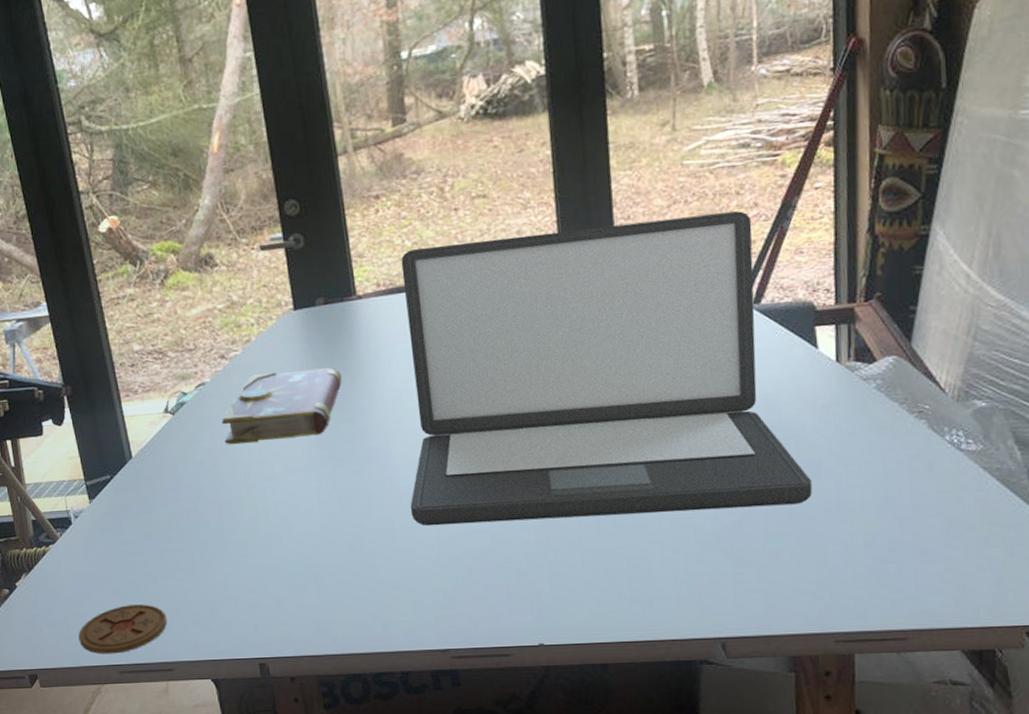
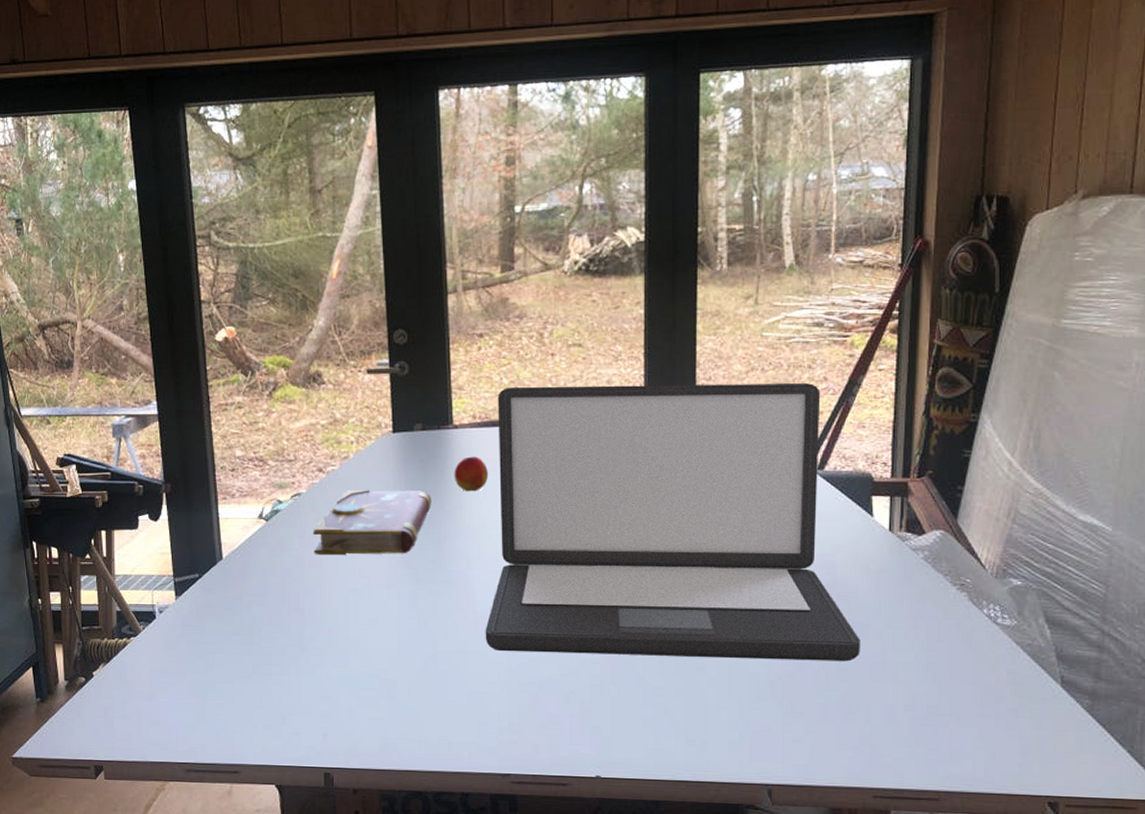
coaster: present [78,604,168,654] -> none [149,704,239,752]
peach: none [362,326,399,364] -> present [454,456,488,492]

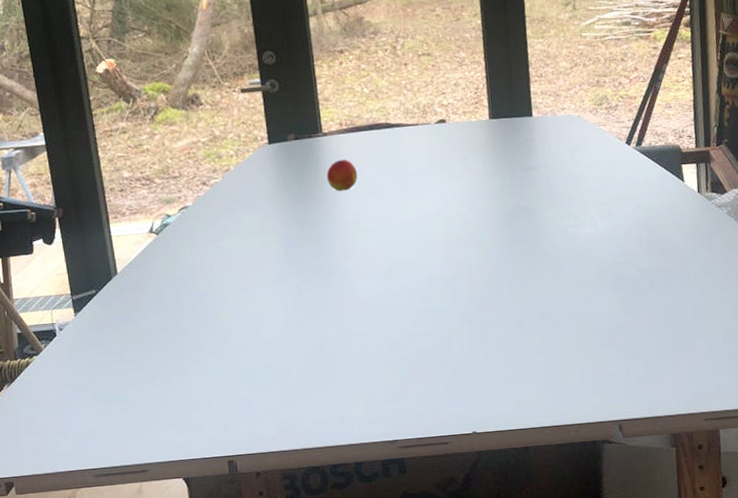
book: present [313,490,431,556] -> none [201,194,309,262]
laptop: present [485,383,860,662] -> none [360,74,684,331]

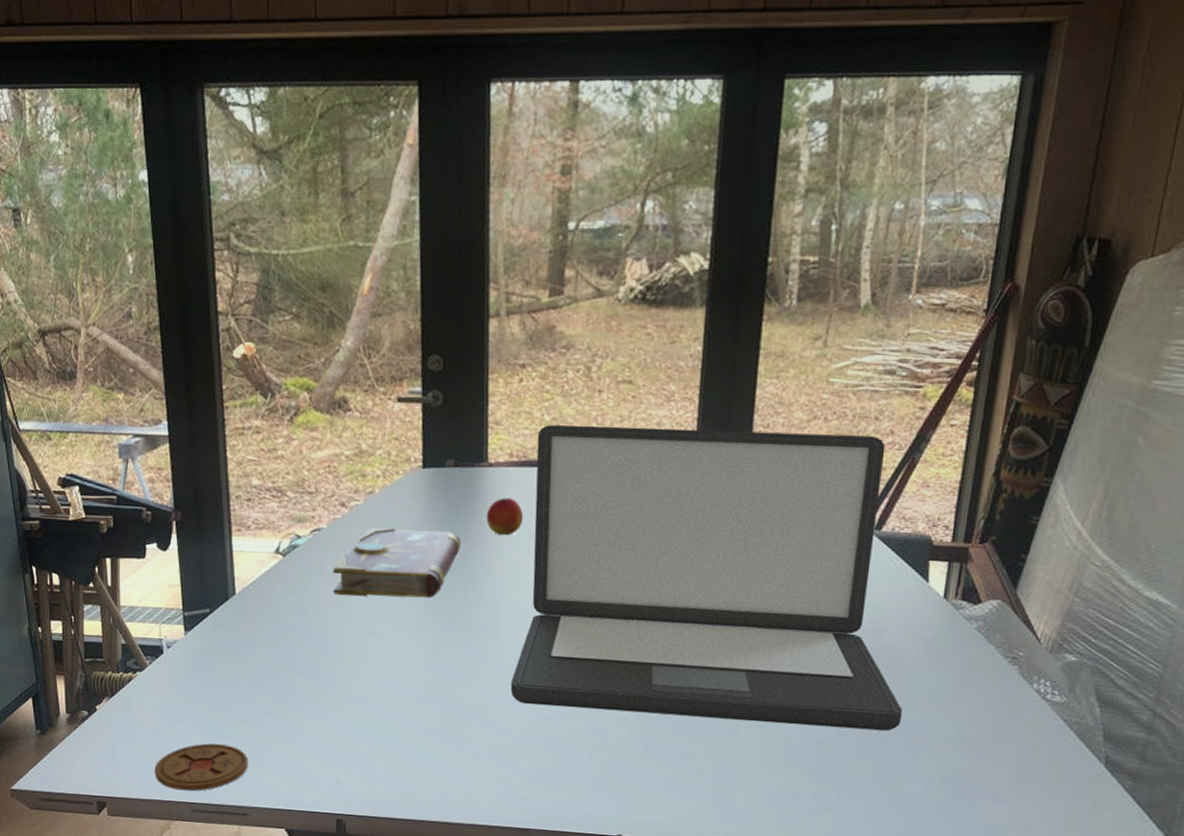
coaster: none [57,409,144,459] -> present [154,743,249,792]
book: none [201,194,309,262] -> present [332,527,461,598]
laptop: none [360,74,684,331] -> present [510,425,902,731]

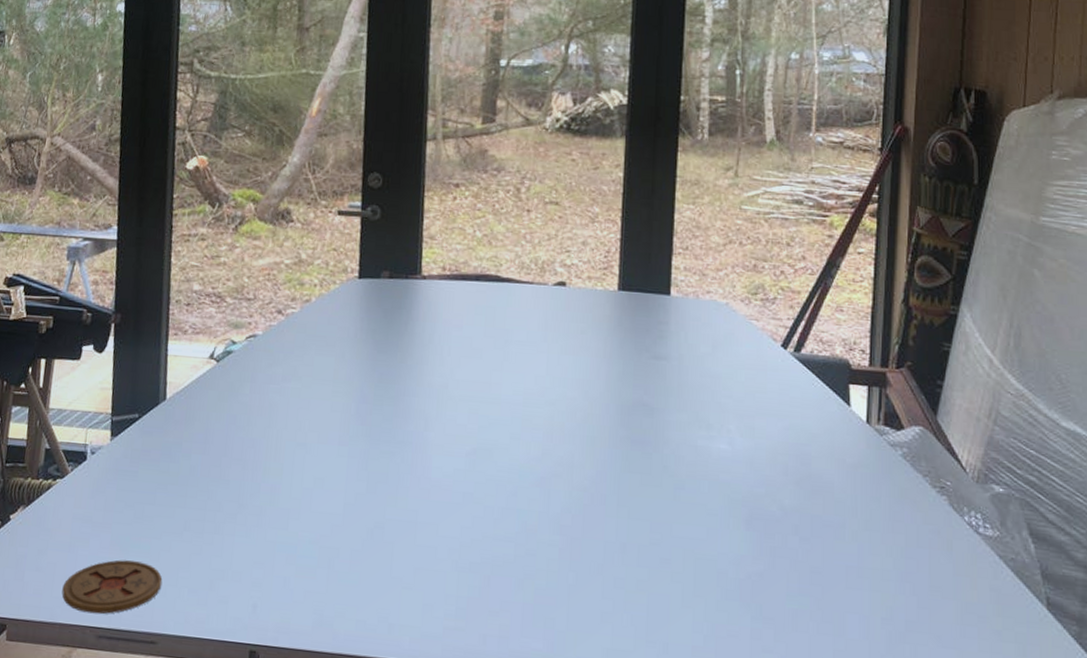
book: present [332,527,461,598] -> none [264,335,393,409]
peach: present [486,498,523,536] -> none [418,309,454,348]
laptop: present [510,425,902,731] -> none [437,241,835,564]

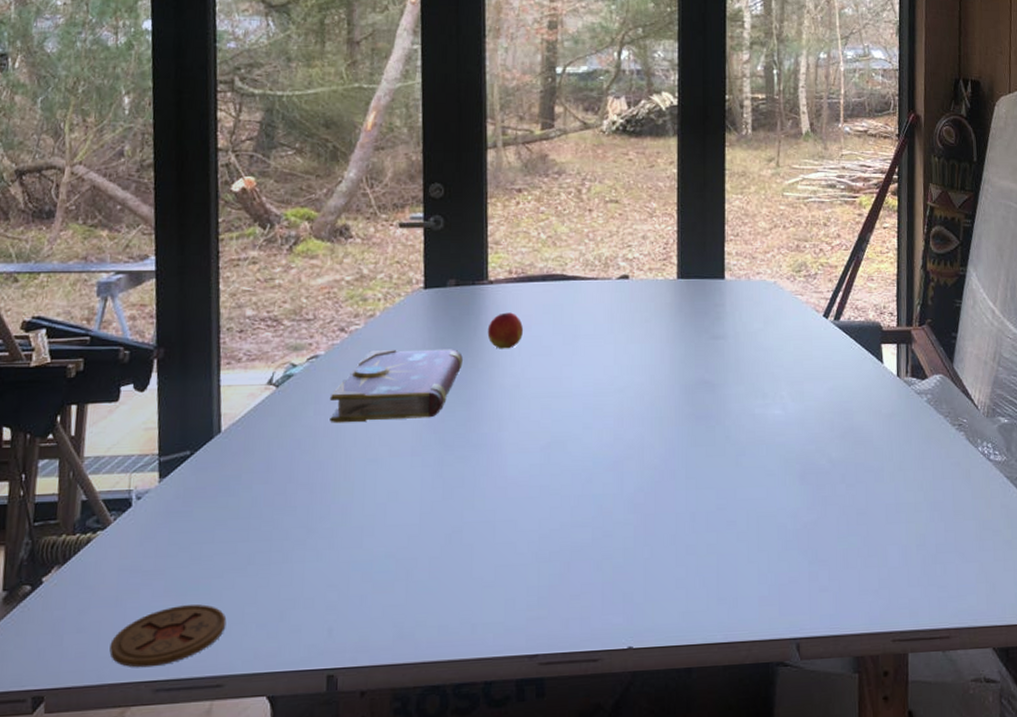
book: none [264,335,393,409] -> present [329,349,463,424]
peach: none [418,309,454,348] -> present [487,312,523,349]

